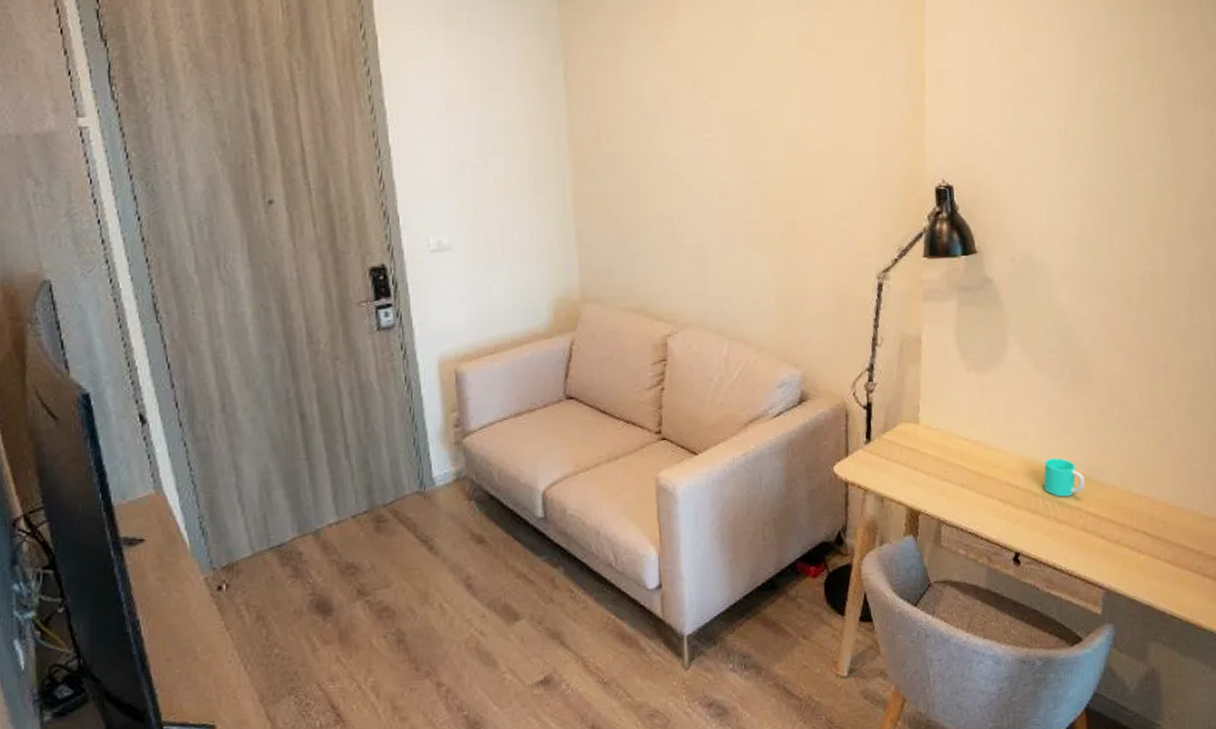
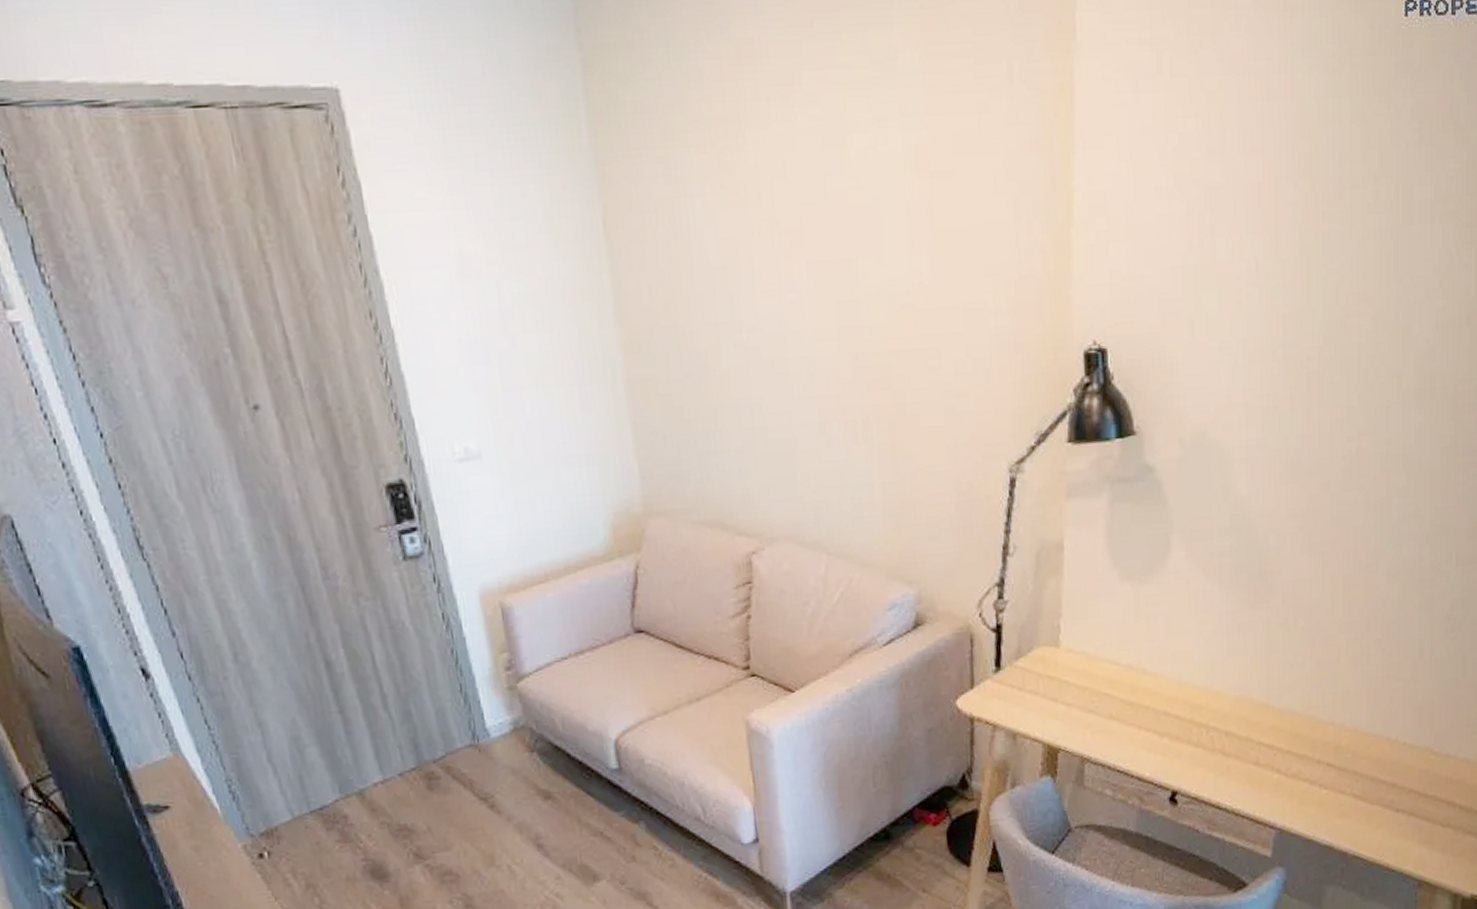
cup: present [1043,457,1086,497] -> none [1209,681,1260,727]

